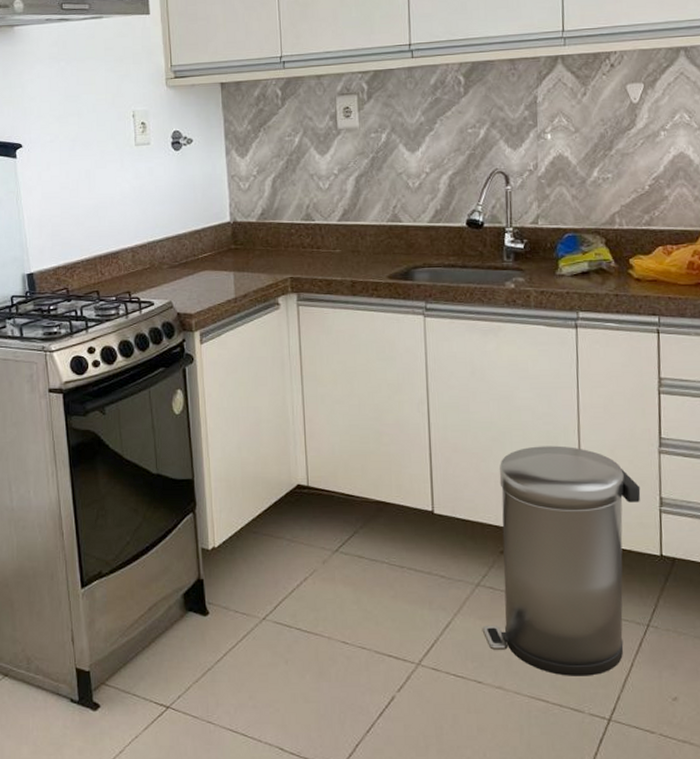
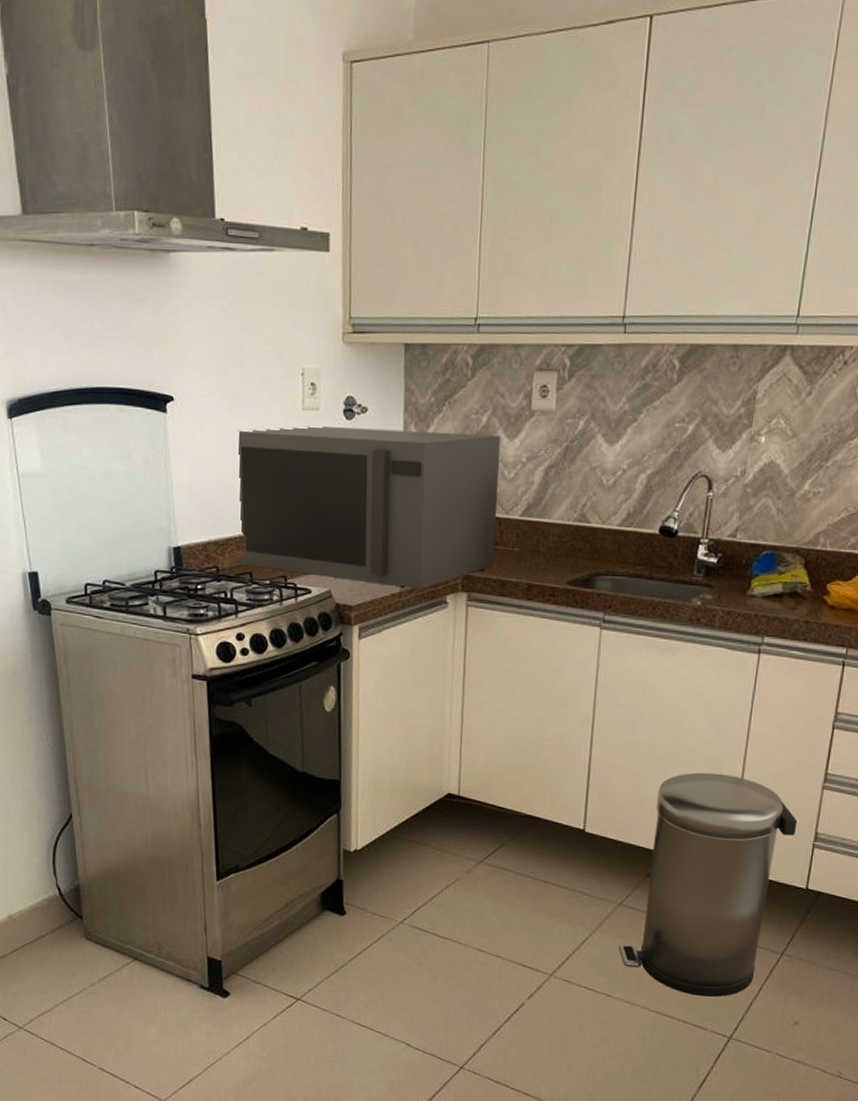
microwave: none [78,153,319,294] -> present [232,426,501,590]

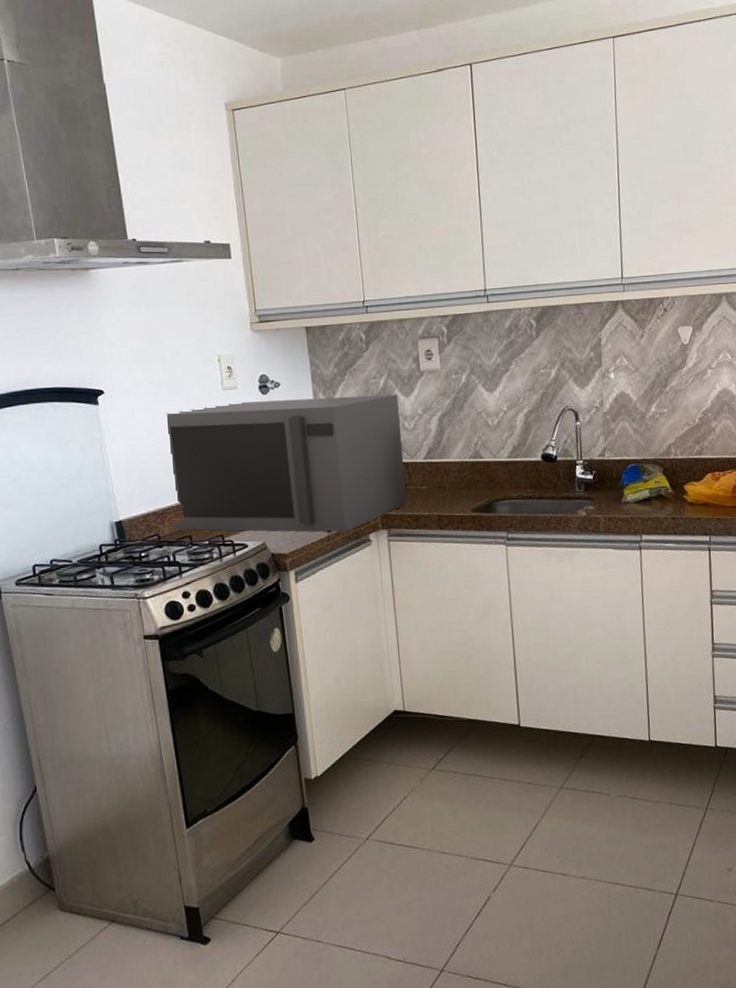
pedal bin: present [618,772,798,997] -> none [566,656,698,861]

